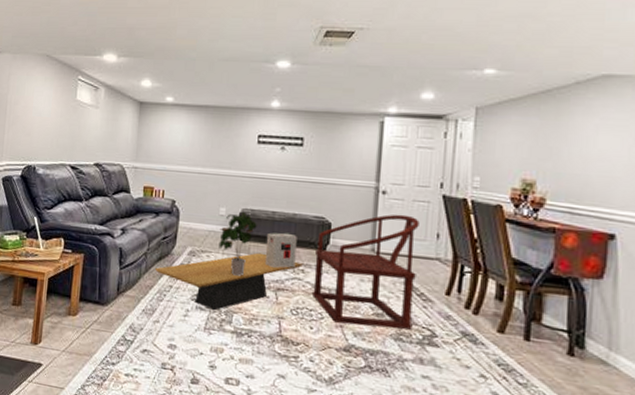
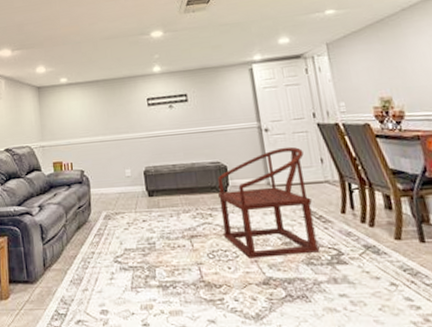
coffee table: present [154,252,303,311] -> none [75,205,210,269]
potted plant: present [218,213,257,276] -> none [128,170,162,231]
decorative box: present [264,232,297,269] -> none [171,182,203,218]

